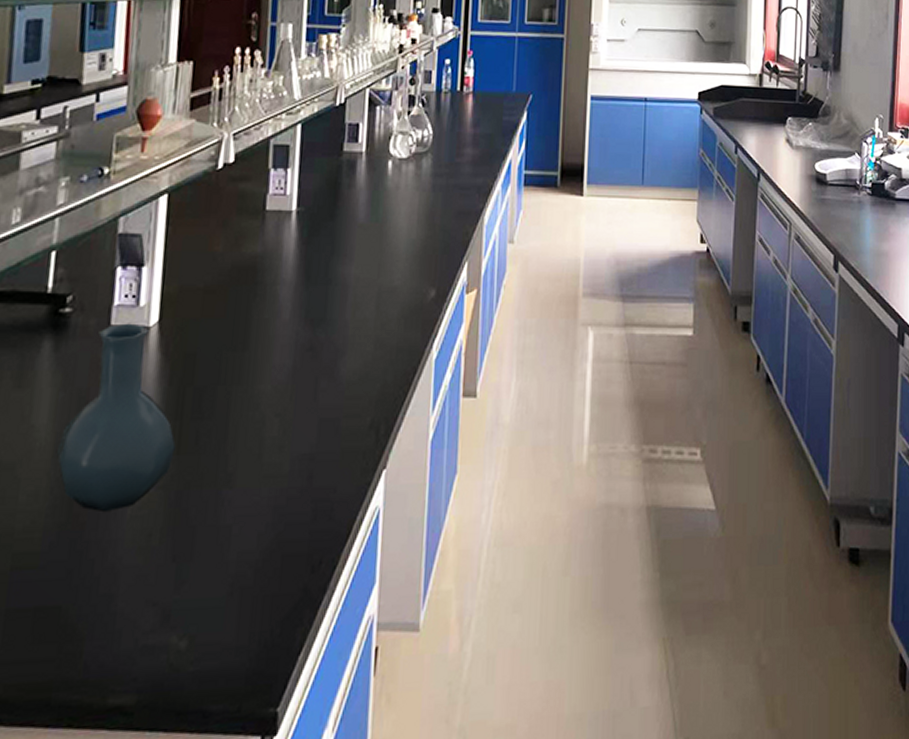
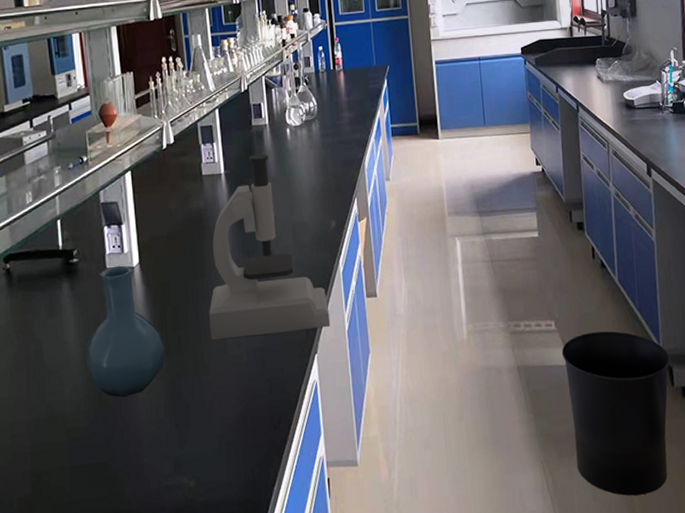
microscope: none [242,189,411,440] -> present [209,153,331,341]
waste bin: none [705,466,838,693] -> present [561,331,671,496]

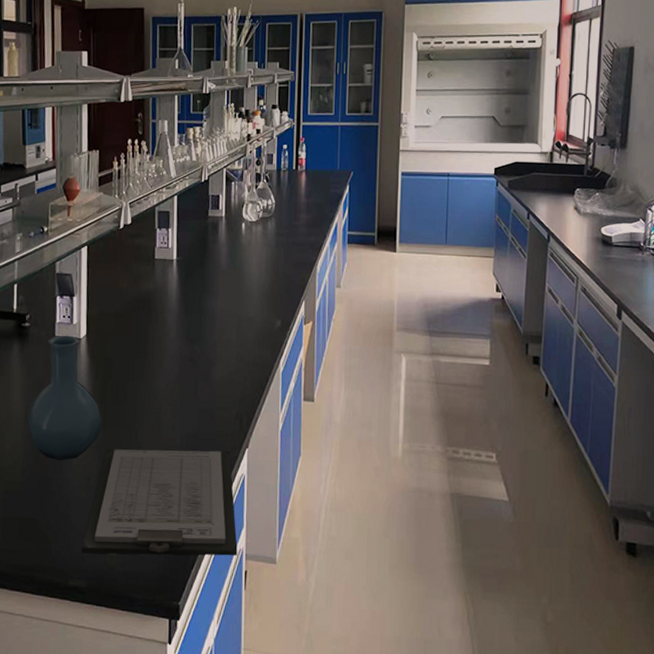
clipboard: none [157,359,318,490] -> present [82,448,238,556]
microscope: present [209,153,331,341] -> none [146,244,265,424]
waste bin: present [561,331,671,496] -> none [500,470,618,645]

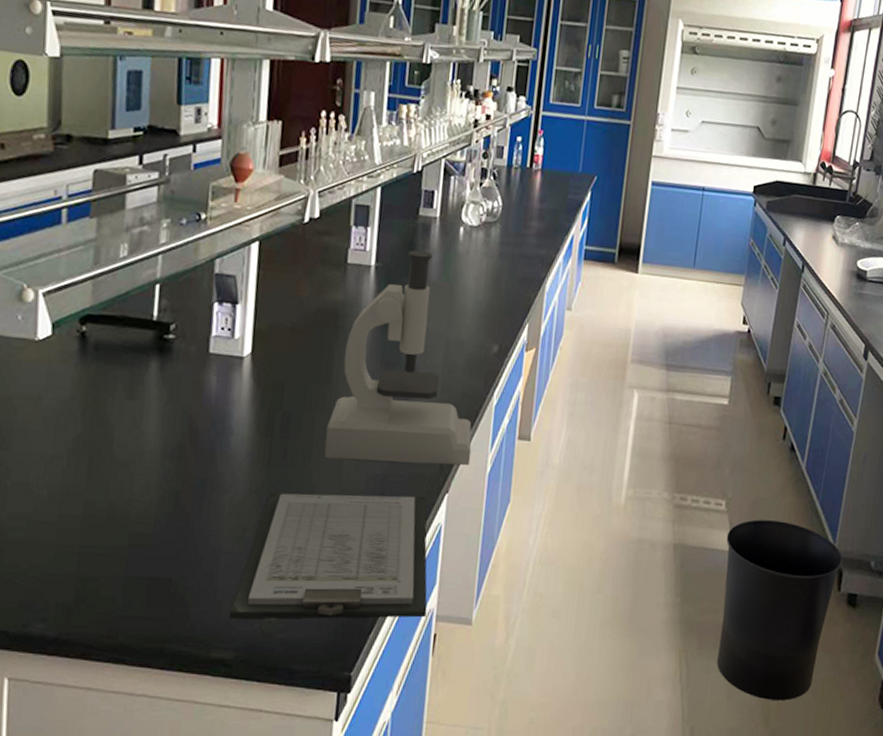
flask: present [26,335,102,461] -> none [164,352,267,508]
microscope: none [146,244,265,424] -> present [324,250,472,466]
waste bin: none [500,470,618,645] -> present [717,519,843,700]

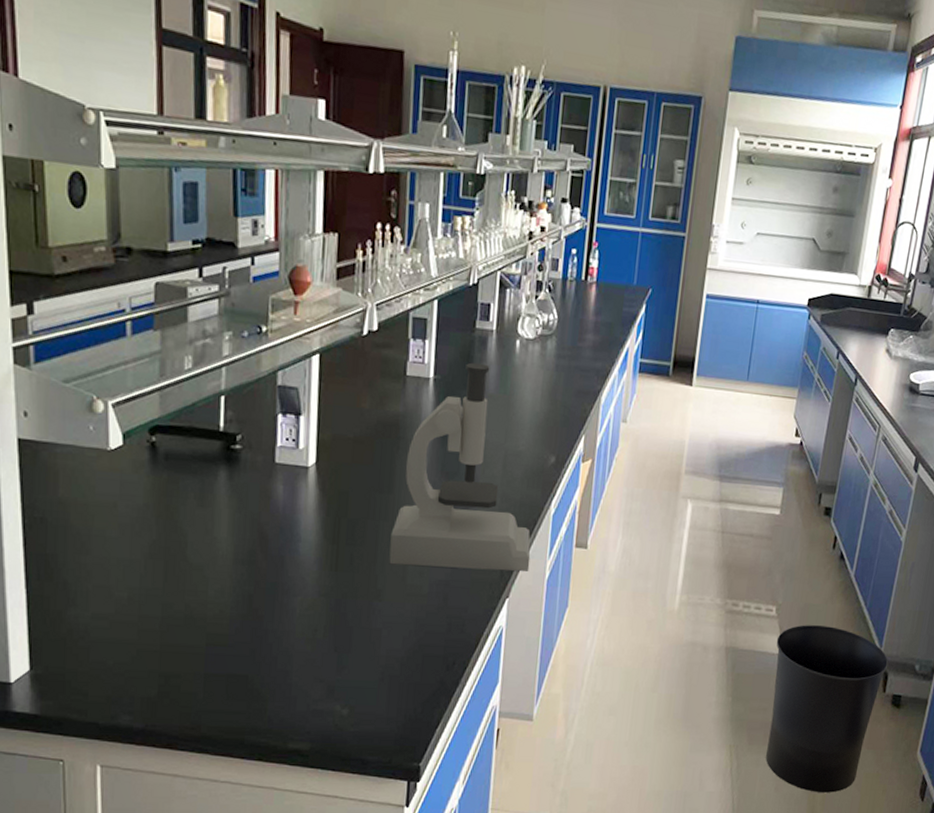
clipboard: present [230,492,428,619] -> none [304,596,491,714]

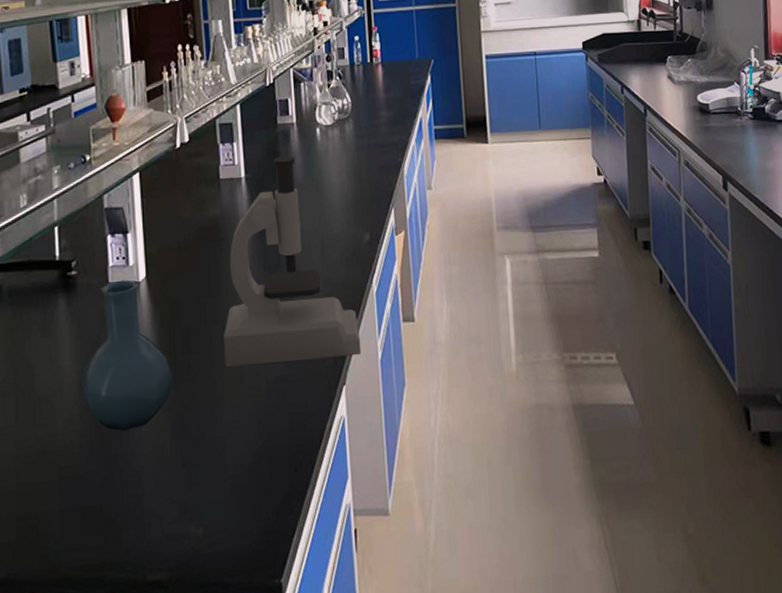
flask: none [236,462,334,610] -> present [80,279,173,432]
waste bin: present [766,624,889,793] -> none [623,366,747,557]

